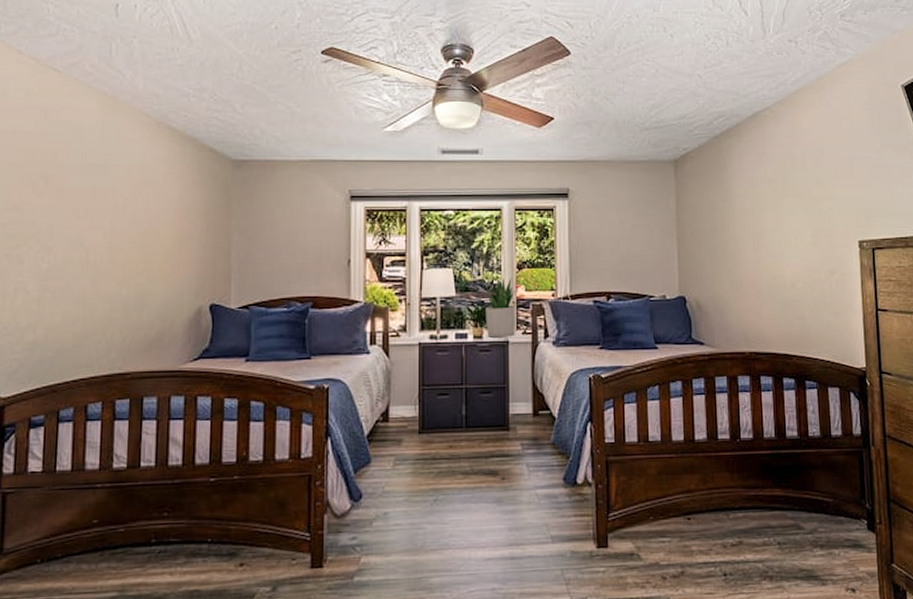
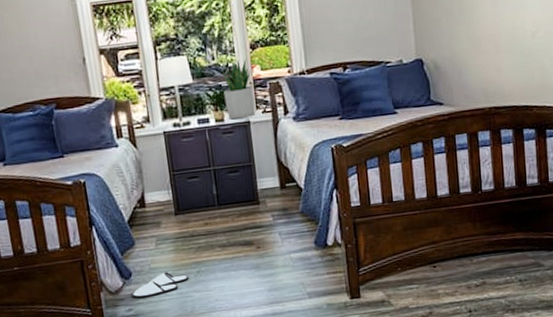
slippers: none [358,497,424,526] -> present [131,272,189,299]

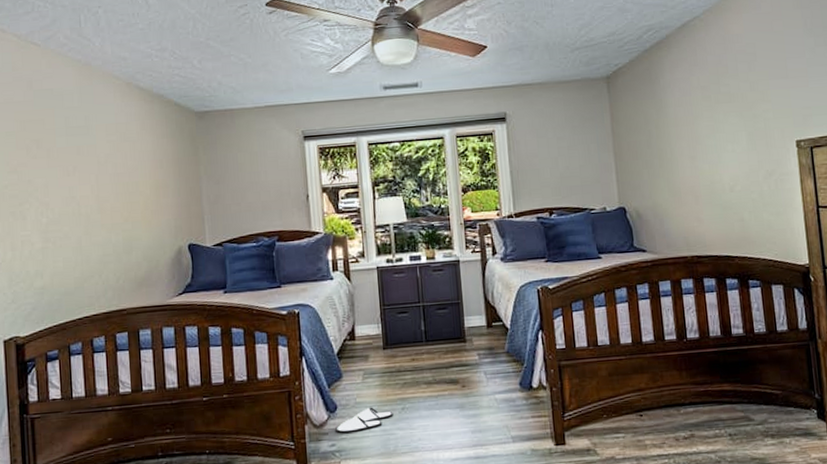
planter: present [221,59,256,120] -> none [434,201,465,258]

